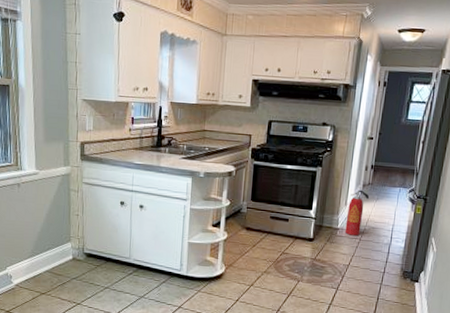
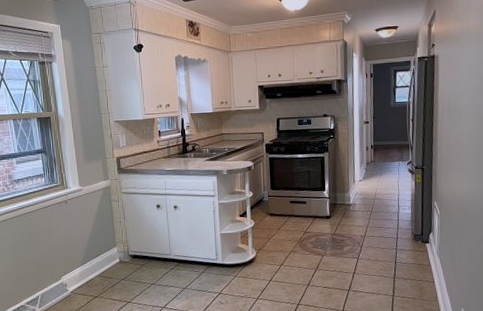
fire extinguisher: present [345,189,369,236] -> none [356,168,373,209]

